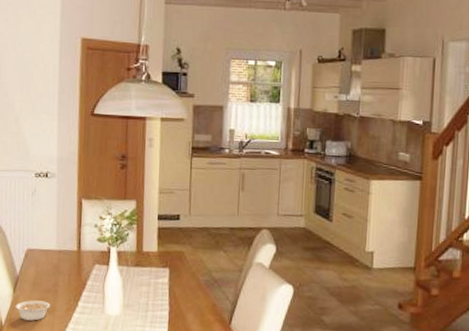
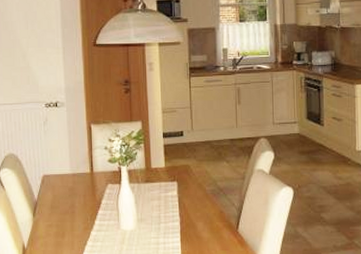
legume: present [15,300,52,321] -> none [36,222,70,242]

